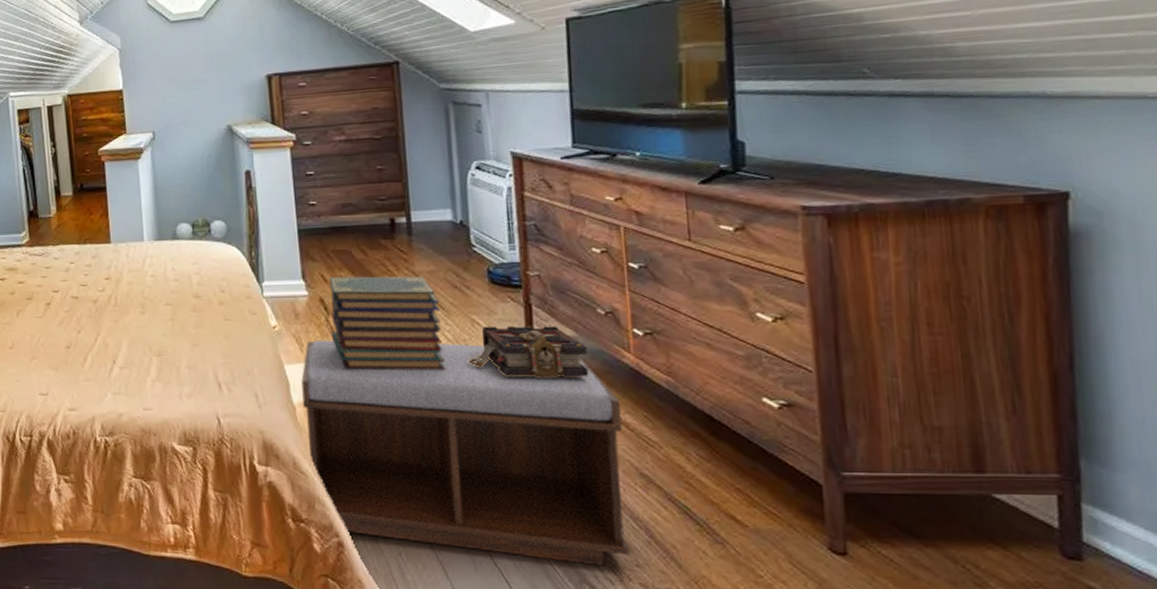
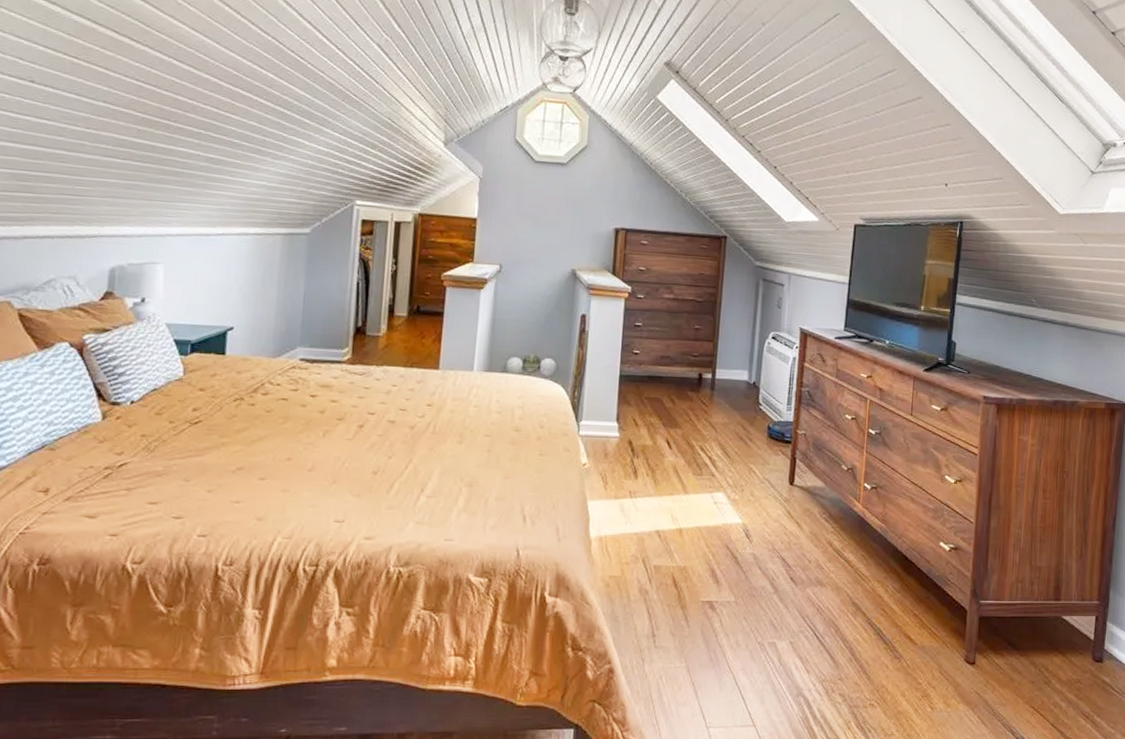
bench: present [301,340,631,566] -> none [597,479,848,681]
book stack: present [328,276,446,370] -> none [633,421,727,511]
spell book: present [468,325,589,377] -> none [741,474,830,522]

